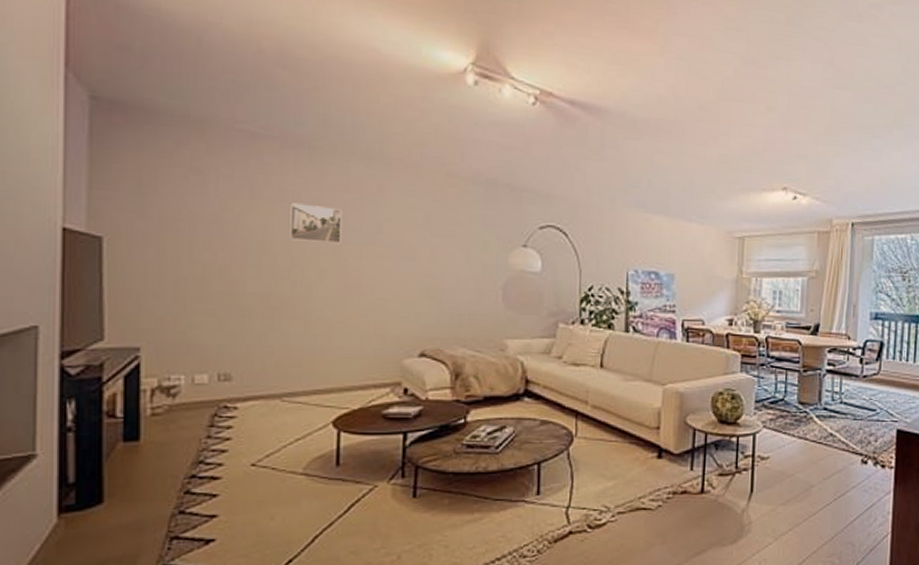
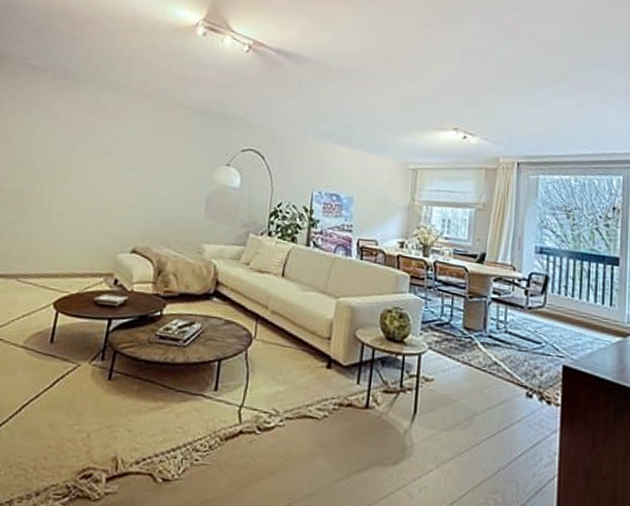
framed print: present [290,203,342,245] -> none [47,120,89,155]

